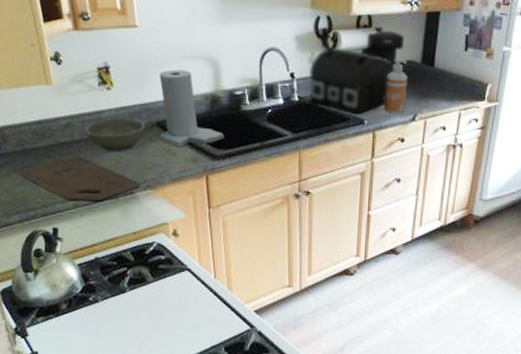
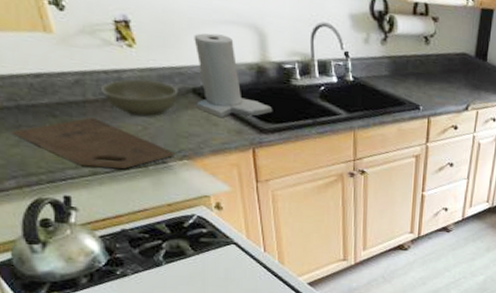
treasure chest: present [309,47,393,115] -> none [364,30,448,100]
coffee maker: present [361,30,404,67] -> none [417,18,459,57]
soap dispenser: present [384,59,407,114] -> none [439,50,462,103]

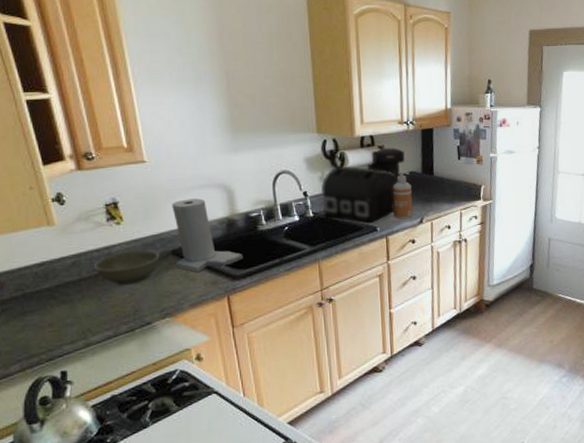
cutting board: present [12,116,176,169] -> none [19,292,159,340]
treasure chest: none [364,30,448,100] -> present [320,165,398,224]
coffee maker: none [417,18,459,57] -> present [367,147,405,178]
soap dispenser: none [439,50,462,103] -> present [392,171,413,219]

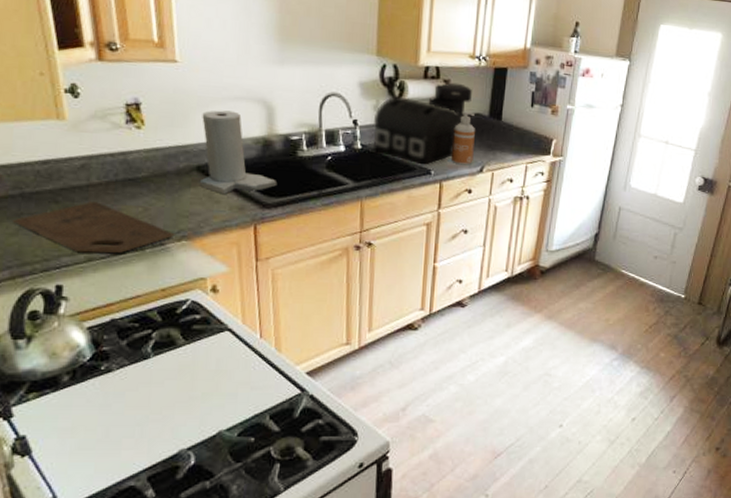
cutting board: none [19,292,159,340] -> present [13,200,175,254]
bowl: present [94,250,160,285] -> none [106,160,183,198]

